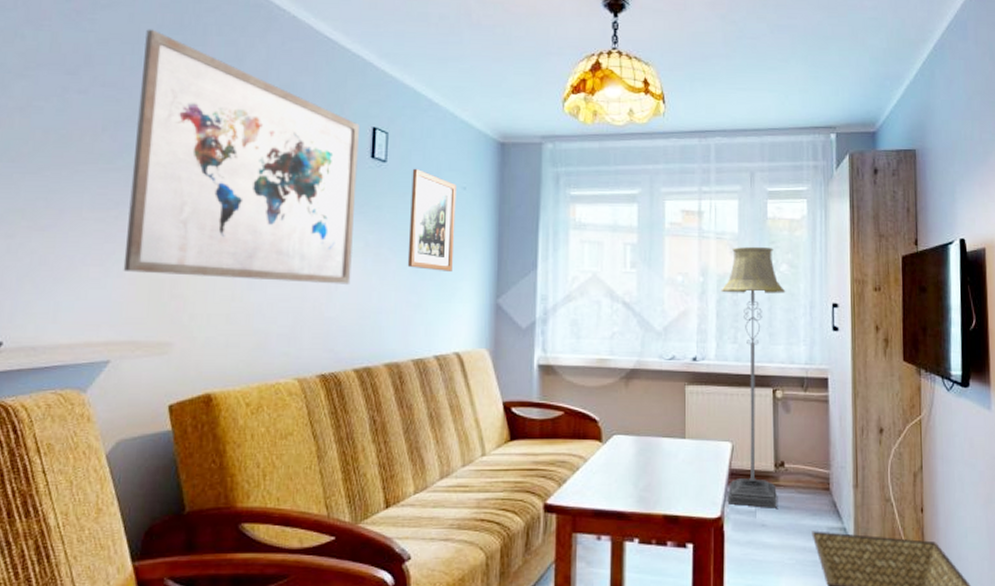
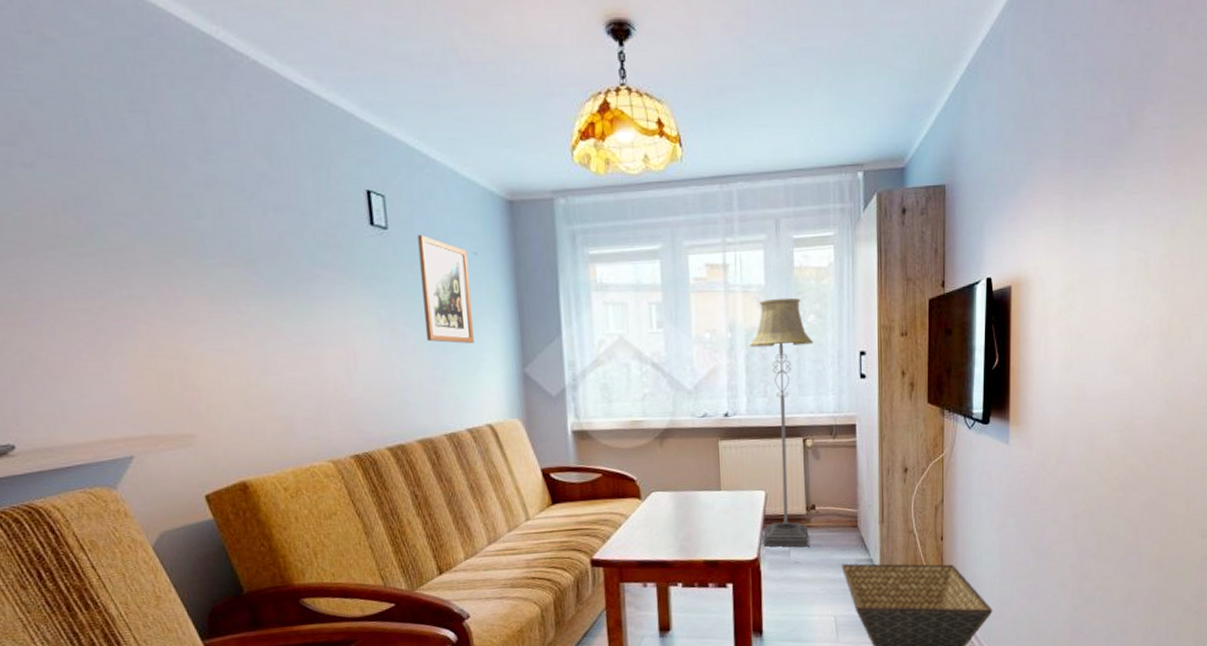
wall art: present [123,29,359,284] -> none [84,85,370,365]

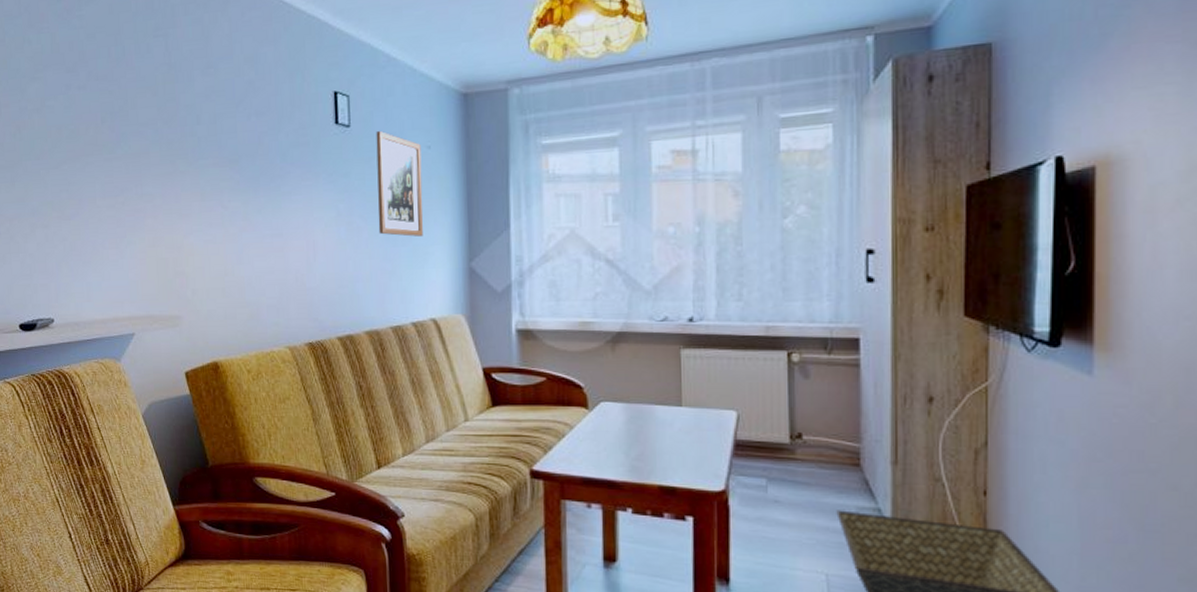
floor lamp: present [749,297,814,547] -> none [721,186,804,484]

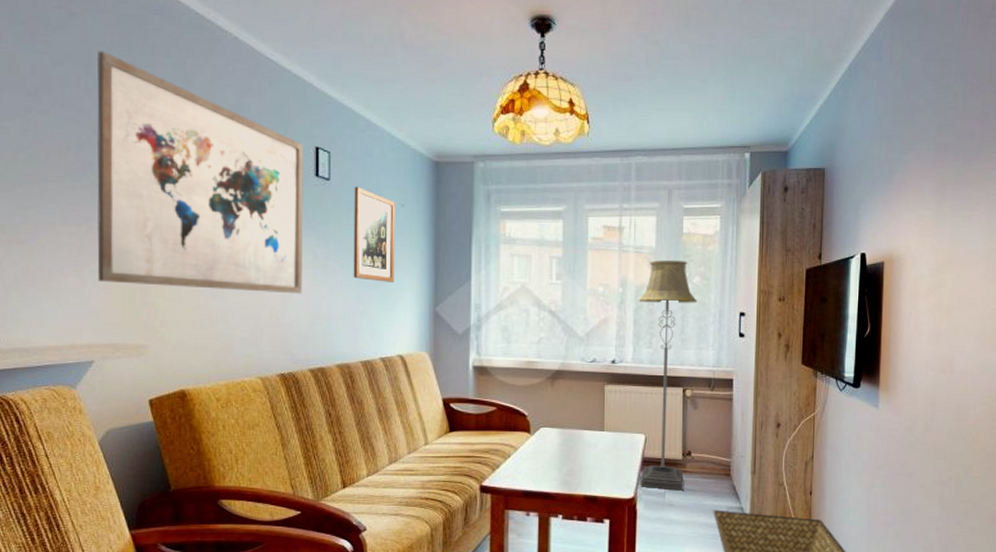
wall art: none [124,18,327,255] -> present [97,51,303,294]
floor lamp: none [721,186,804,484] -> present [638,260,698,491]

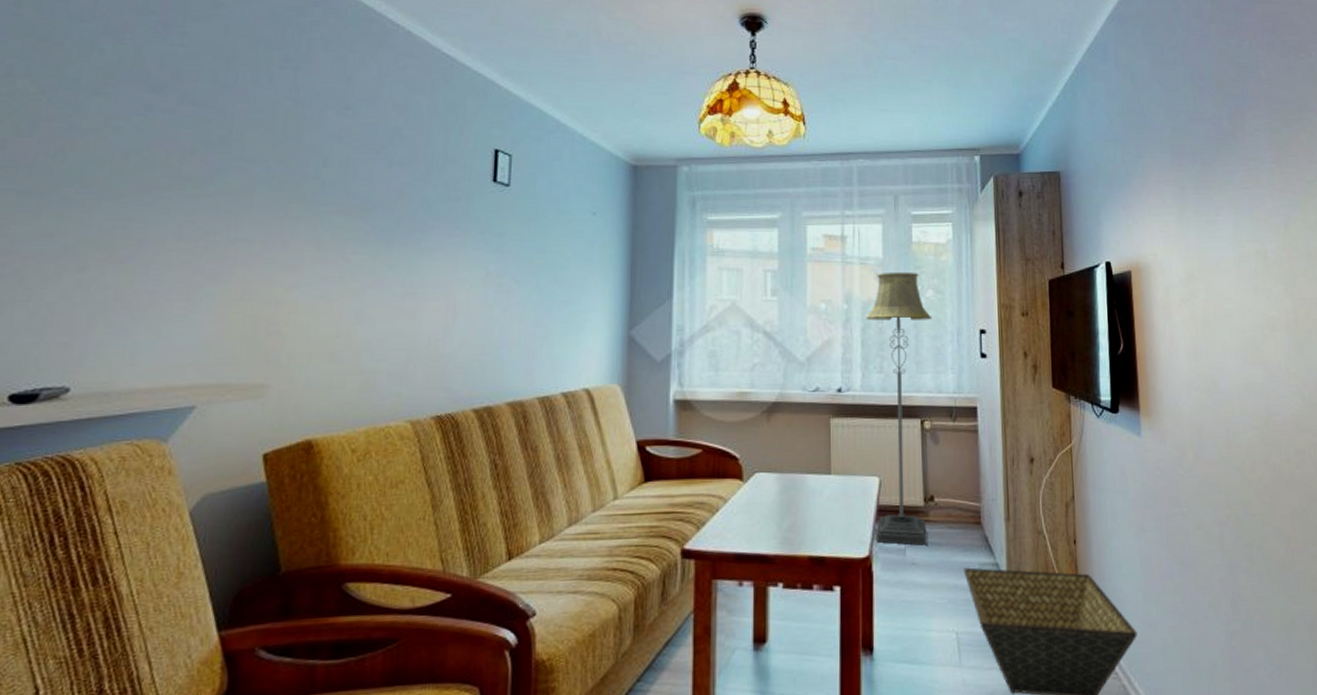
wall art: present [97,51,303,294] -> none [212,43,480,318]
wall art: present [353,186,395,282] -> none [532,192,586,302]

